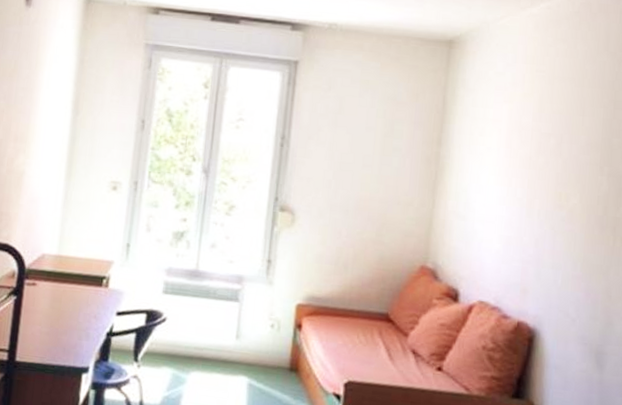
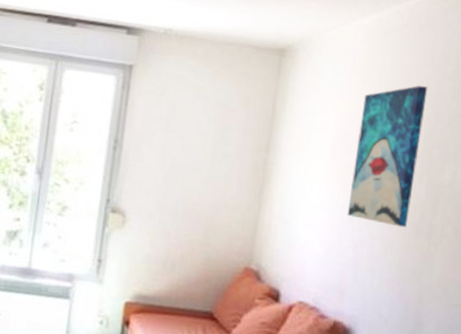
wall art: none [526,73,604,222] -> present [347,85,428,228]

